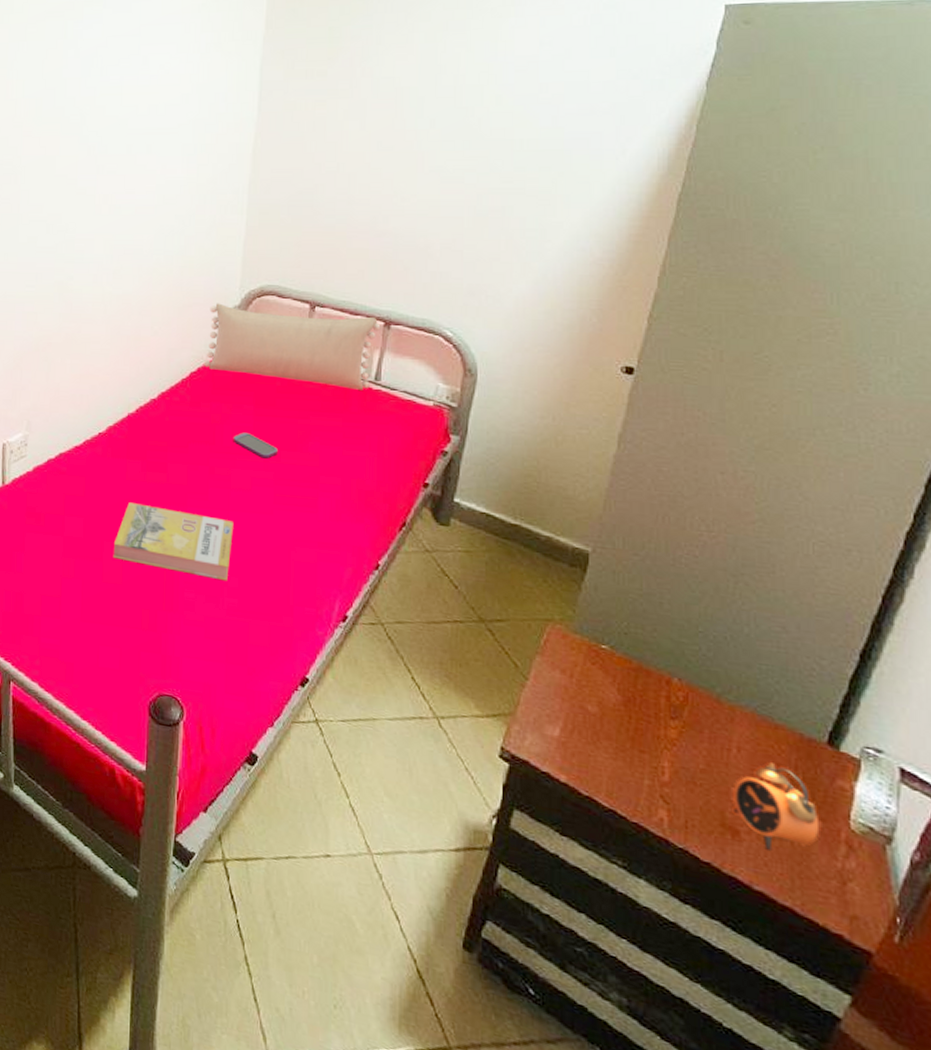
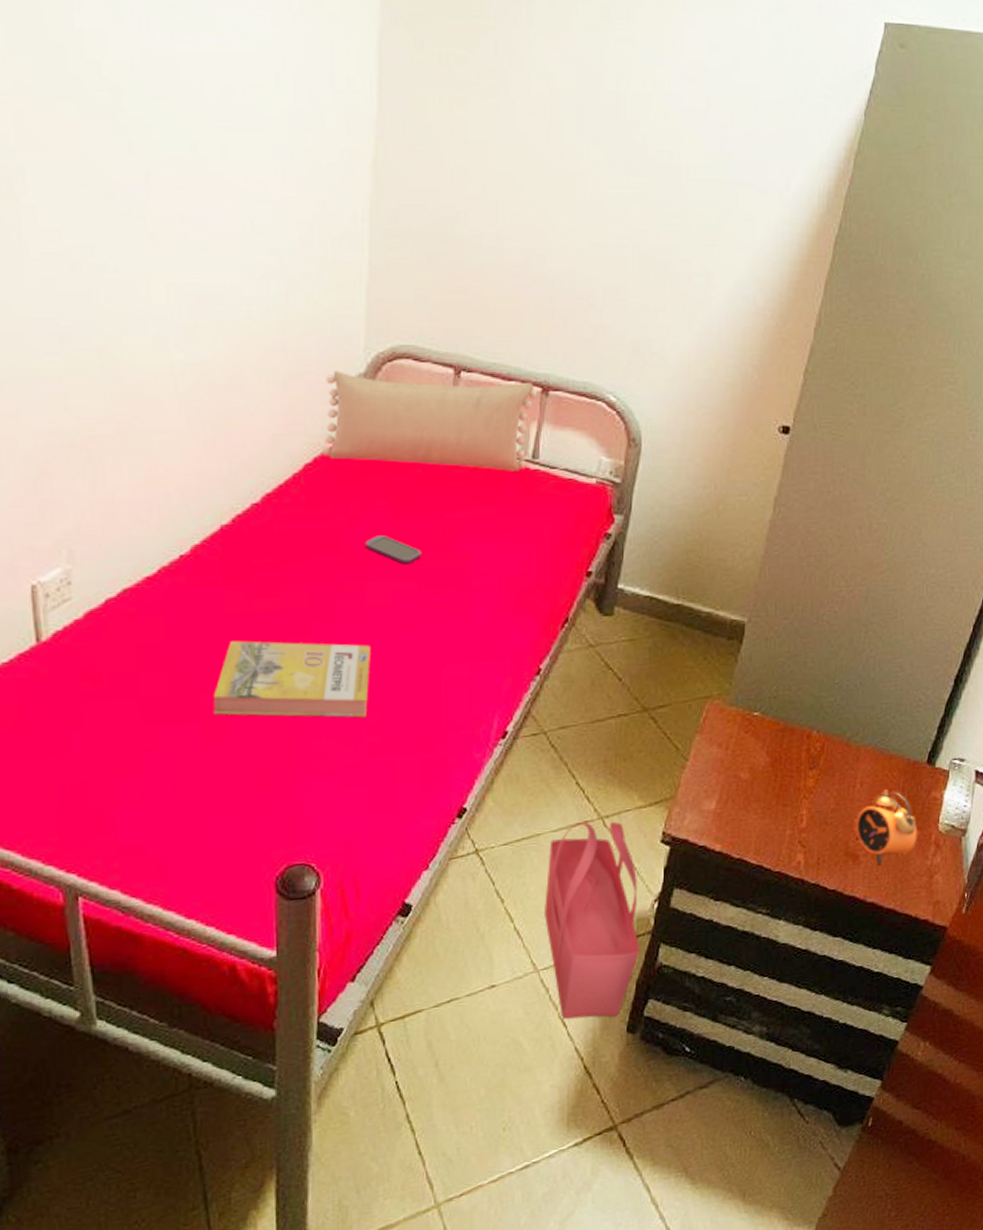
shopping bag: none [379,716,476,927] -> present [545,821,639,1020]

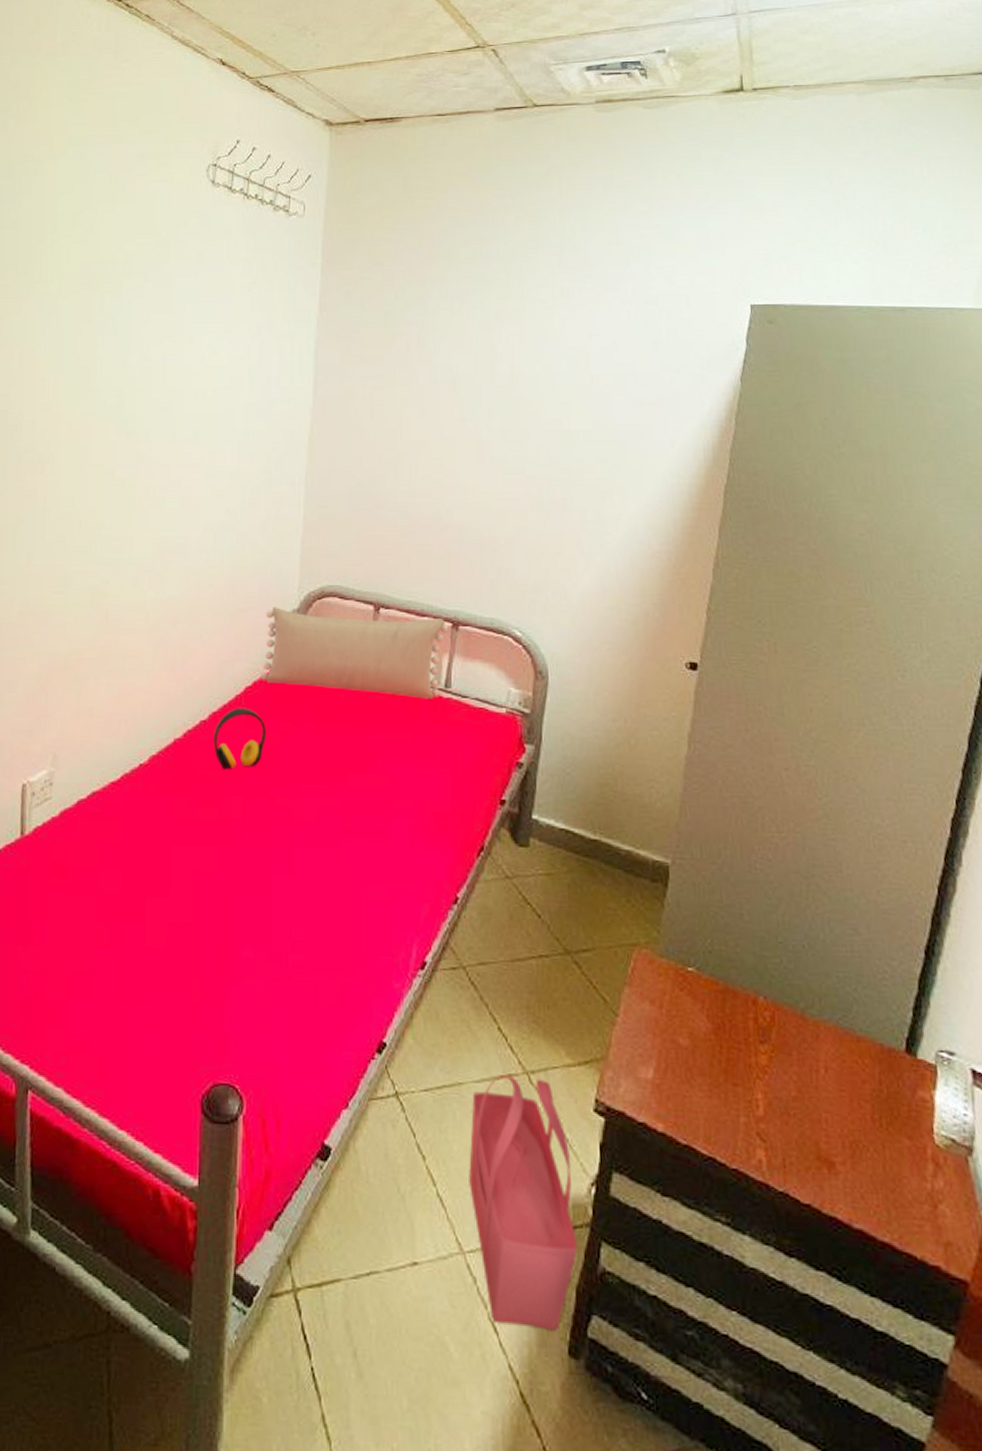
book: present [213,641,371,718] -> none [157,847,297,933]
headphones: none [269,487,331,557] -> present [214,707,266,770]
mobile phone: present [365,535,421,565] -> none [294,754,344,783]
alarm clock: present [854,789,918,866] -> none [825,1080,908,1180]

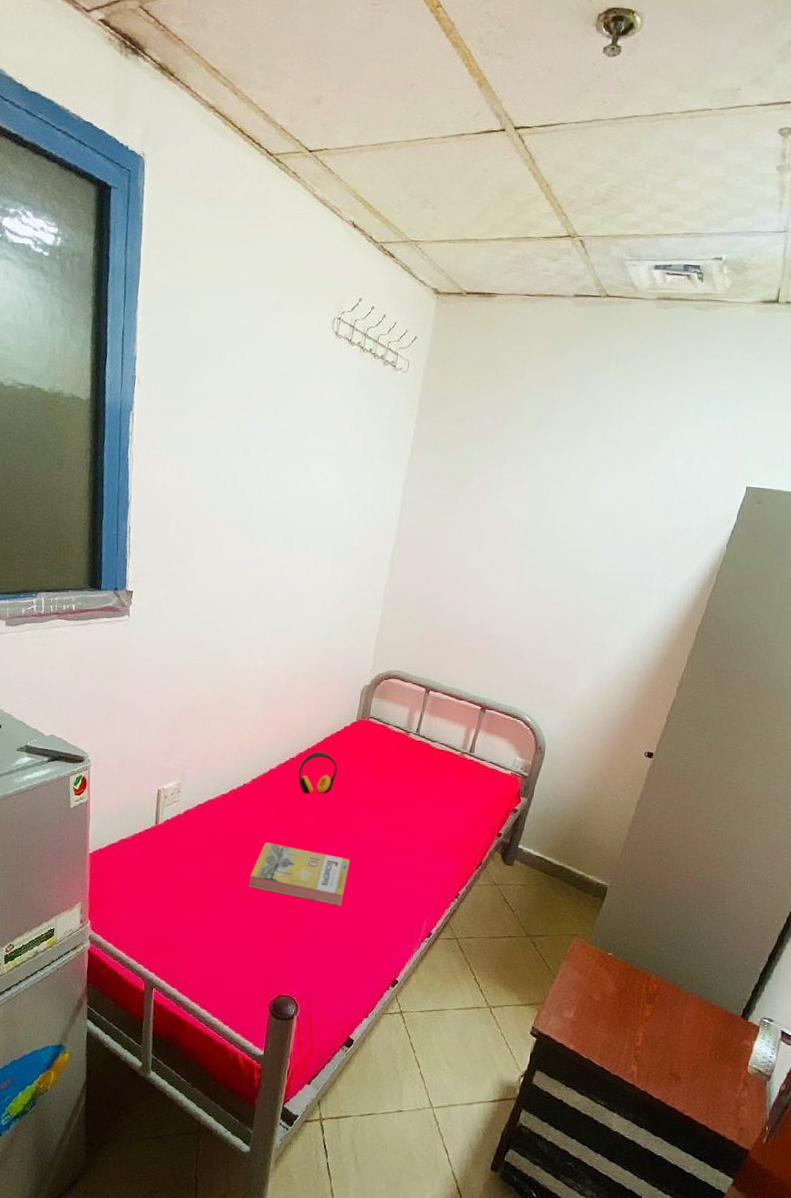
book: none [157,847,297,933] -> present [248,842,350,906]
pillow: present [259,607,449,699] -> none [336,682,478,760]
shopping bag: present [469,1075,577,1331] -> none [442,1007,511,1156]

